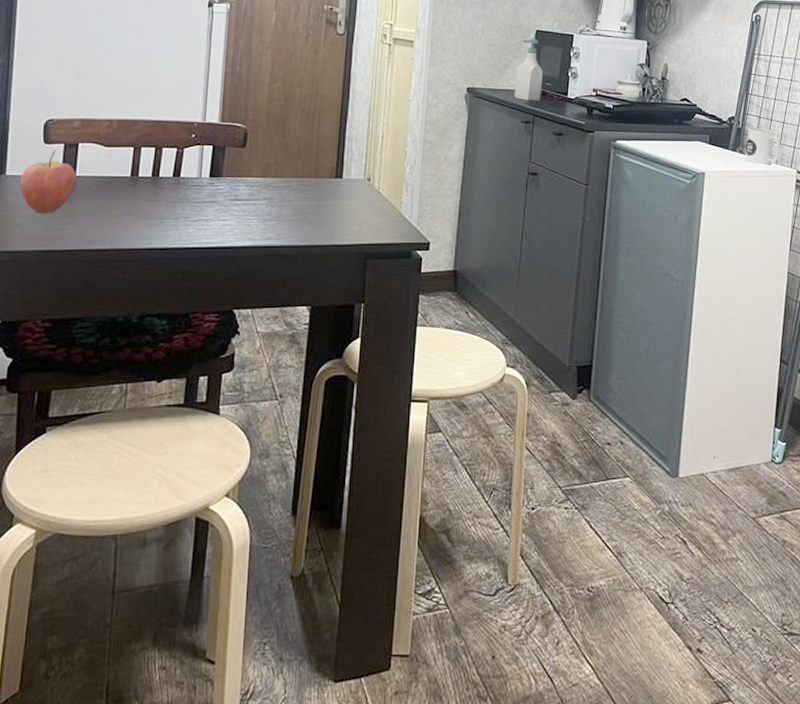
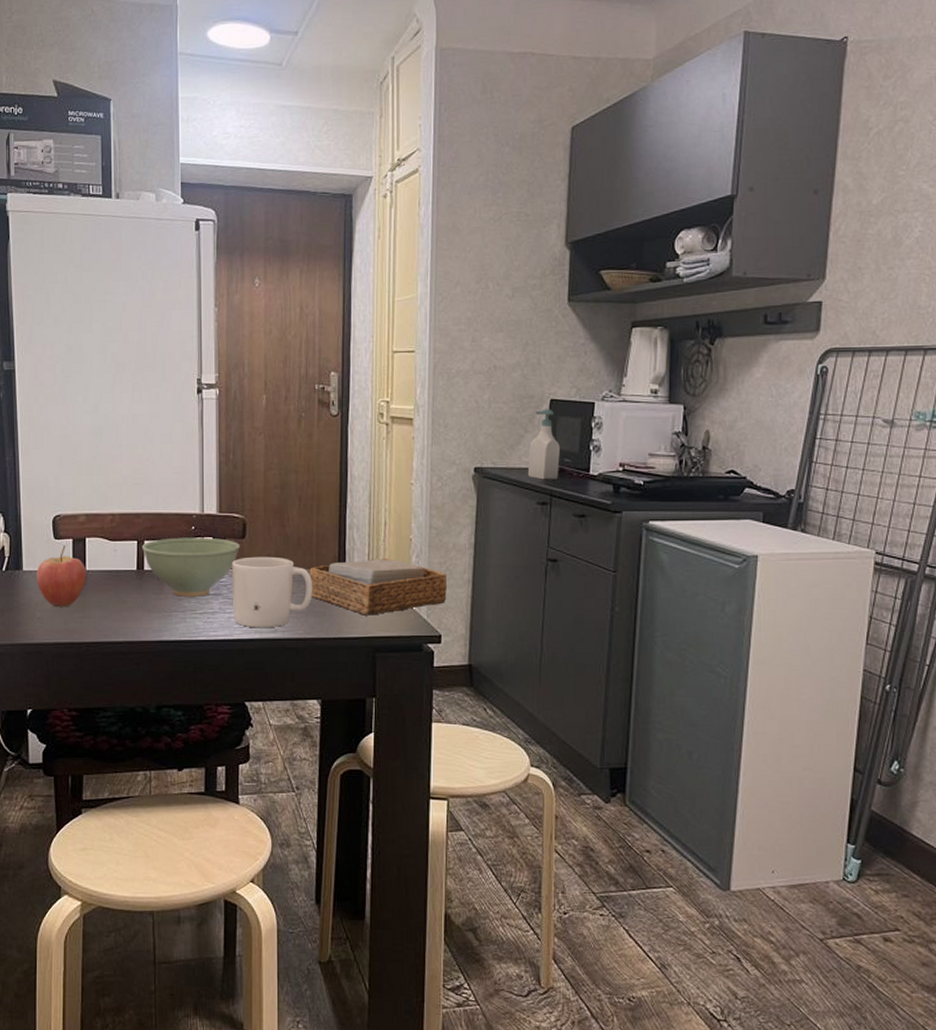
bowl: none [137,145,241,204] -> present [141,537,241,597]
mug: none [227,165,310,236] -> present [232,556,313,628]
napkin holder: none [307,169,438,223] -> present [309,558,448,615]
mug: present [744,127,781,164] -> none [807,501,855,544]

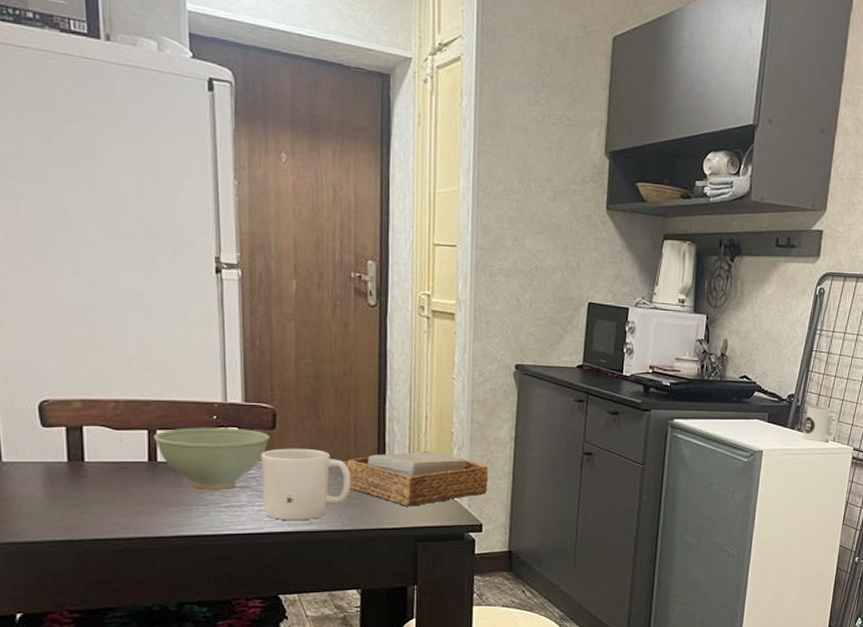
fruit: present [36,546,87,607] -> none [20,434,86,502]
soap bottle: present [527,409,560,480] -> none [566,311,596,379]
mug: none [807,501,855,544] -> present [802,405,839,442]

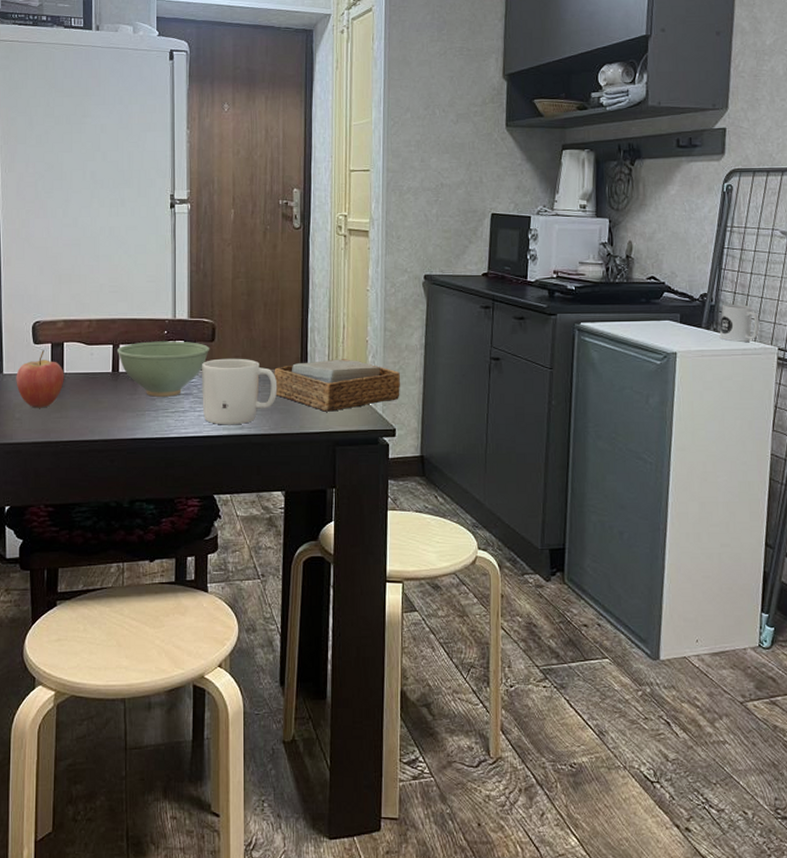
fruit: none [20,434,86,502] -> present [16,350,64,408]

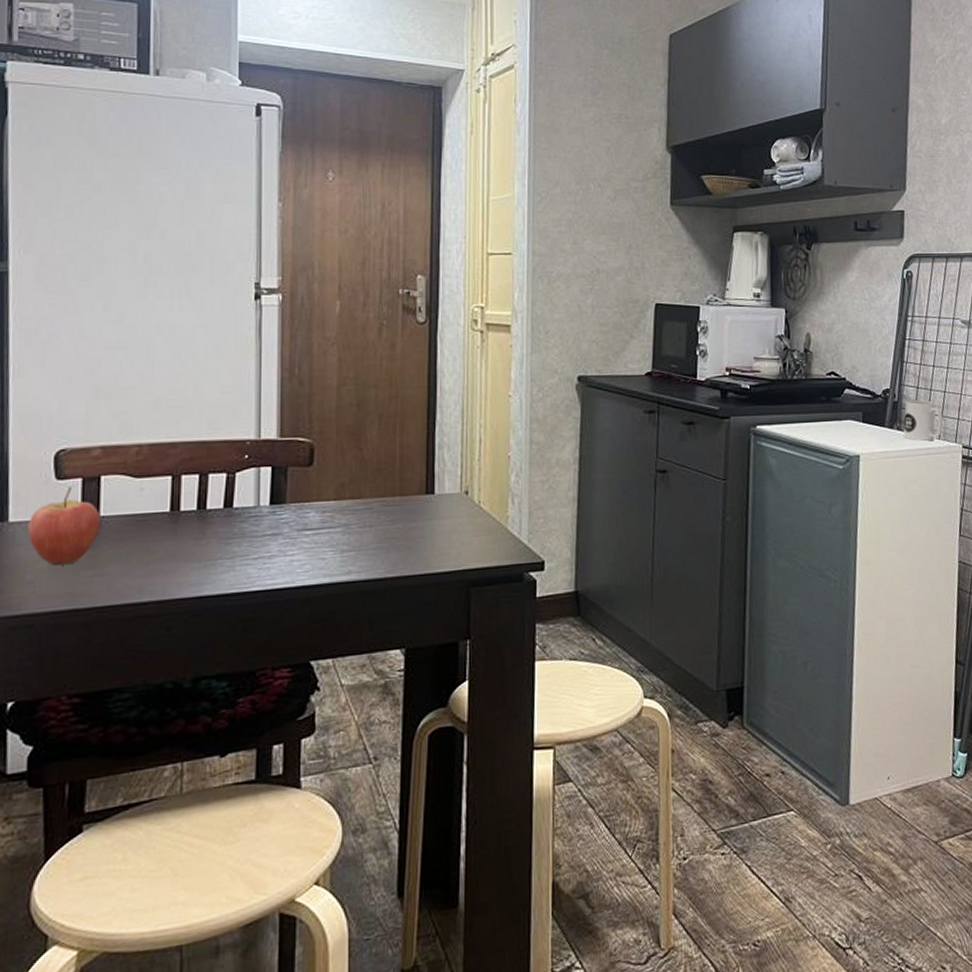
bowl: present [116,341,210,397] -> none [177,467,307,541]
mug: present [202,358,278,425] -> none [295,485,396,571]
napkin holder: present [274,359,401,412] -> none [391,479,551,546]

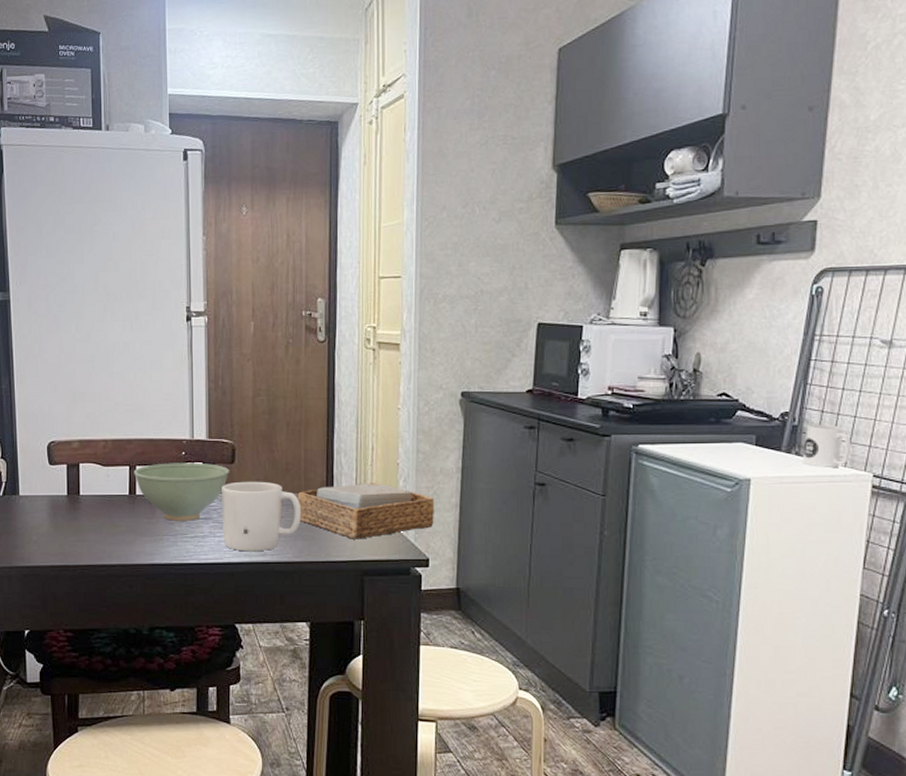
fruit: present [28,487,101,566] -> none [32,471,81,531]
bowl: none [177,467,307,541] -> present [133,462,230,521]
mug: none [295,485,396,571] -> present [222,481,302,552]
napkin holder: none [391,479,551,546] -> present [298,483,435,539]

